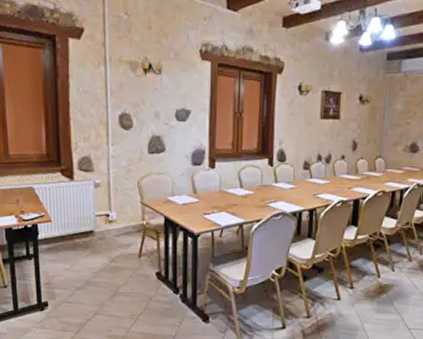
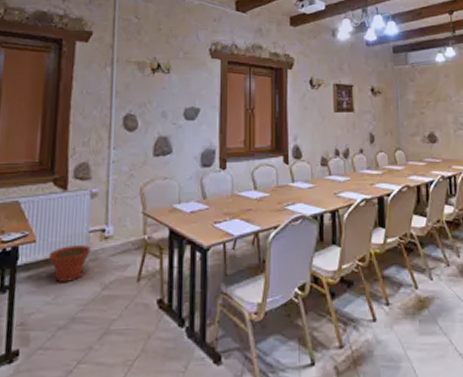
plant pot: none [63,226,98,254] -> present [48,245,91,282]

